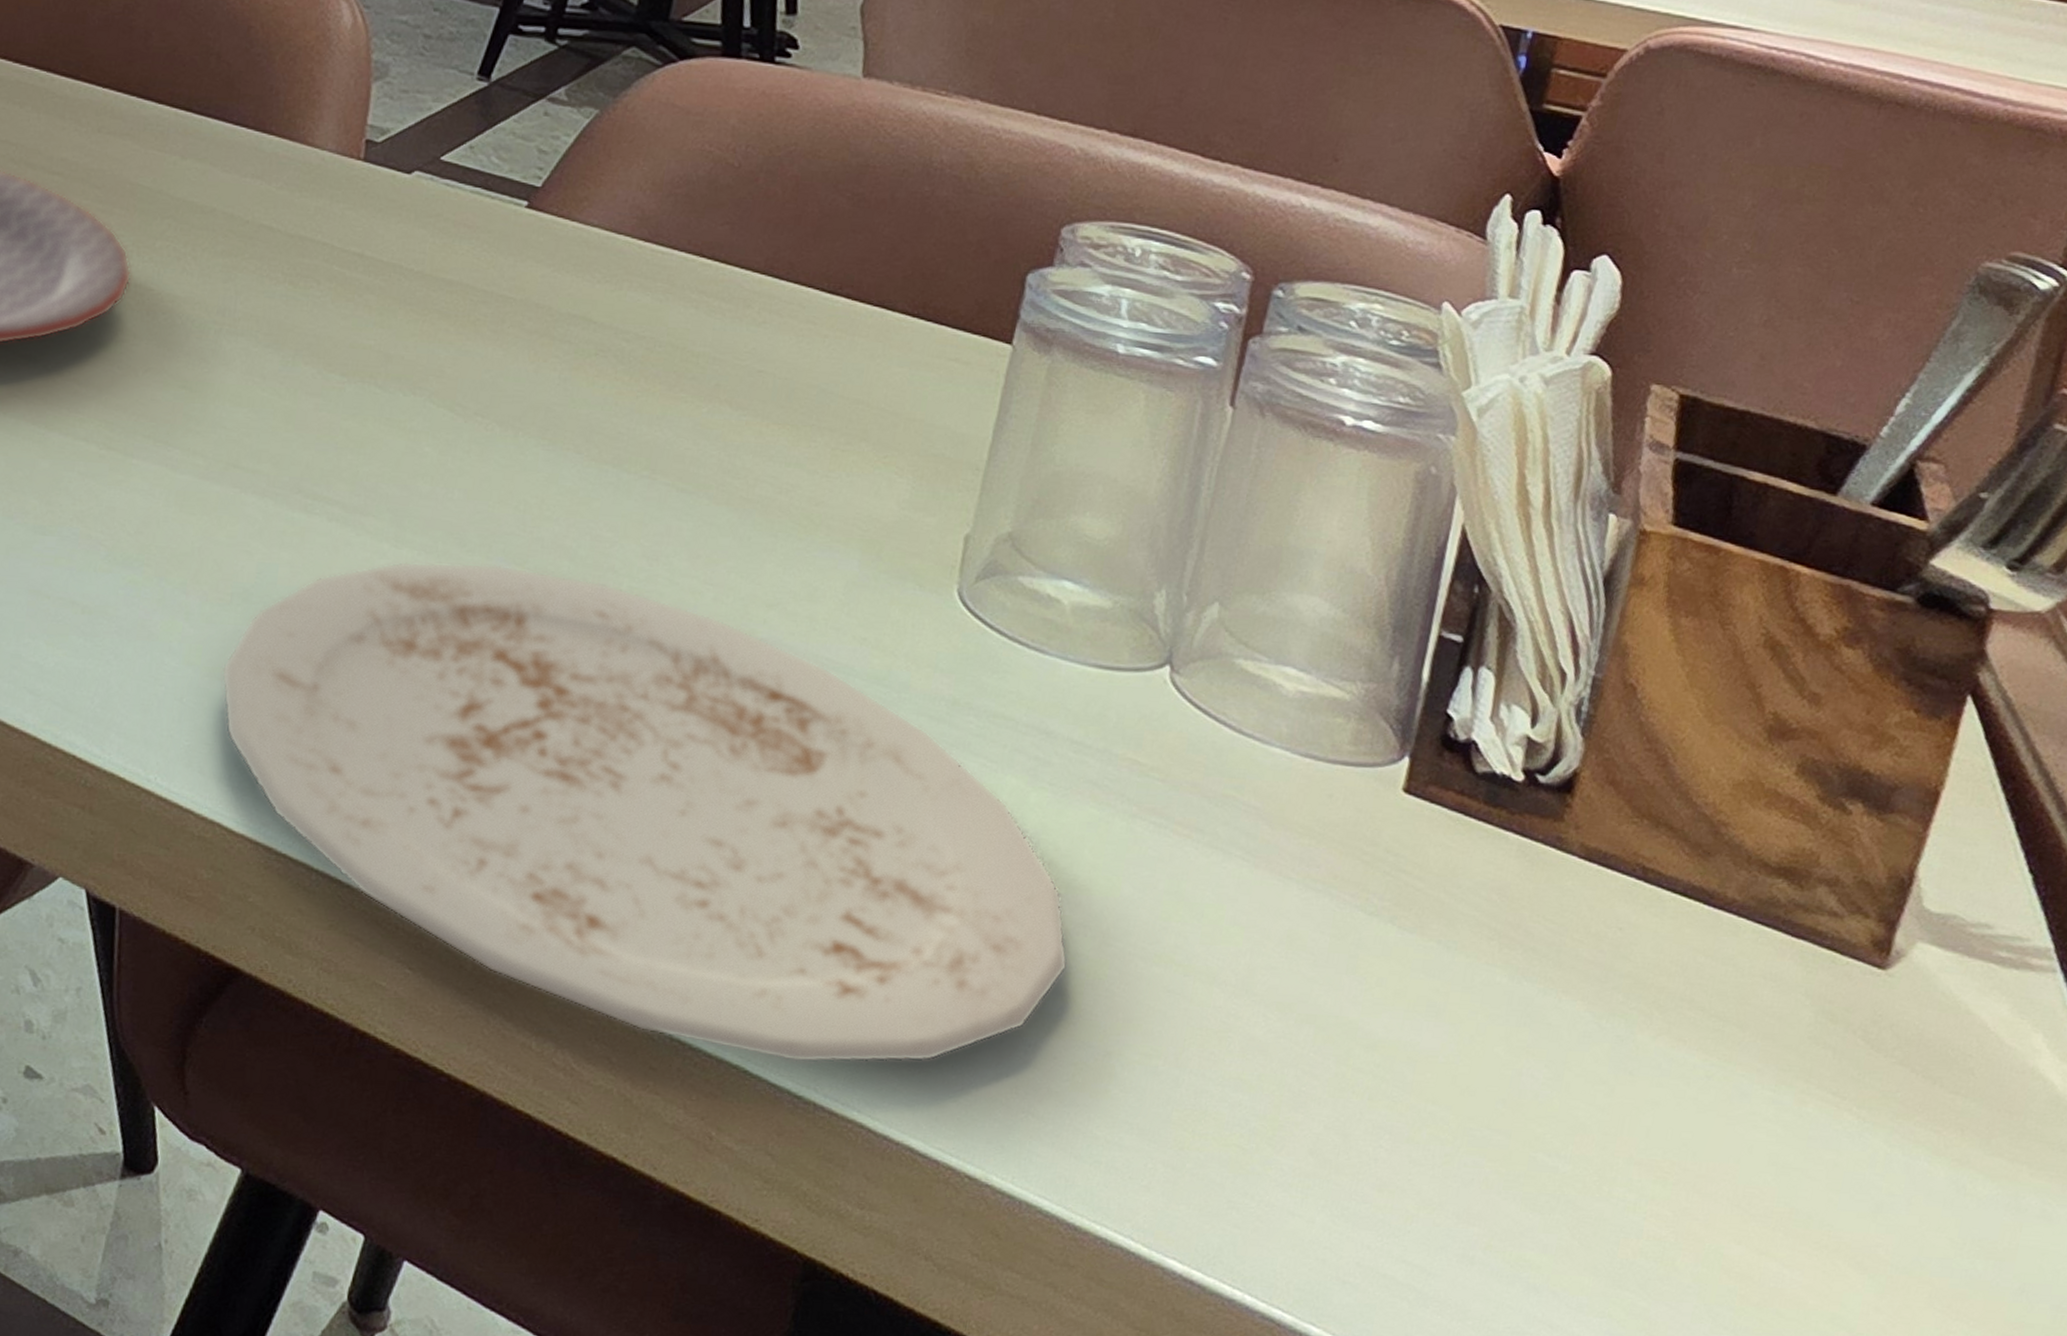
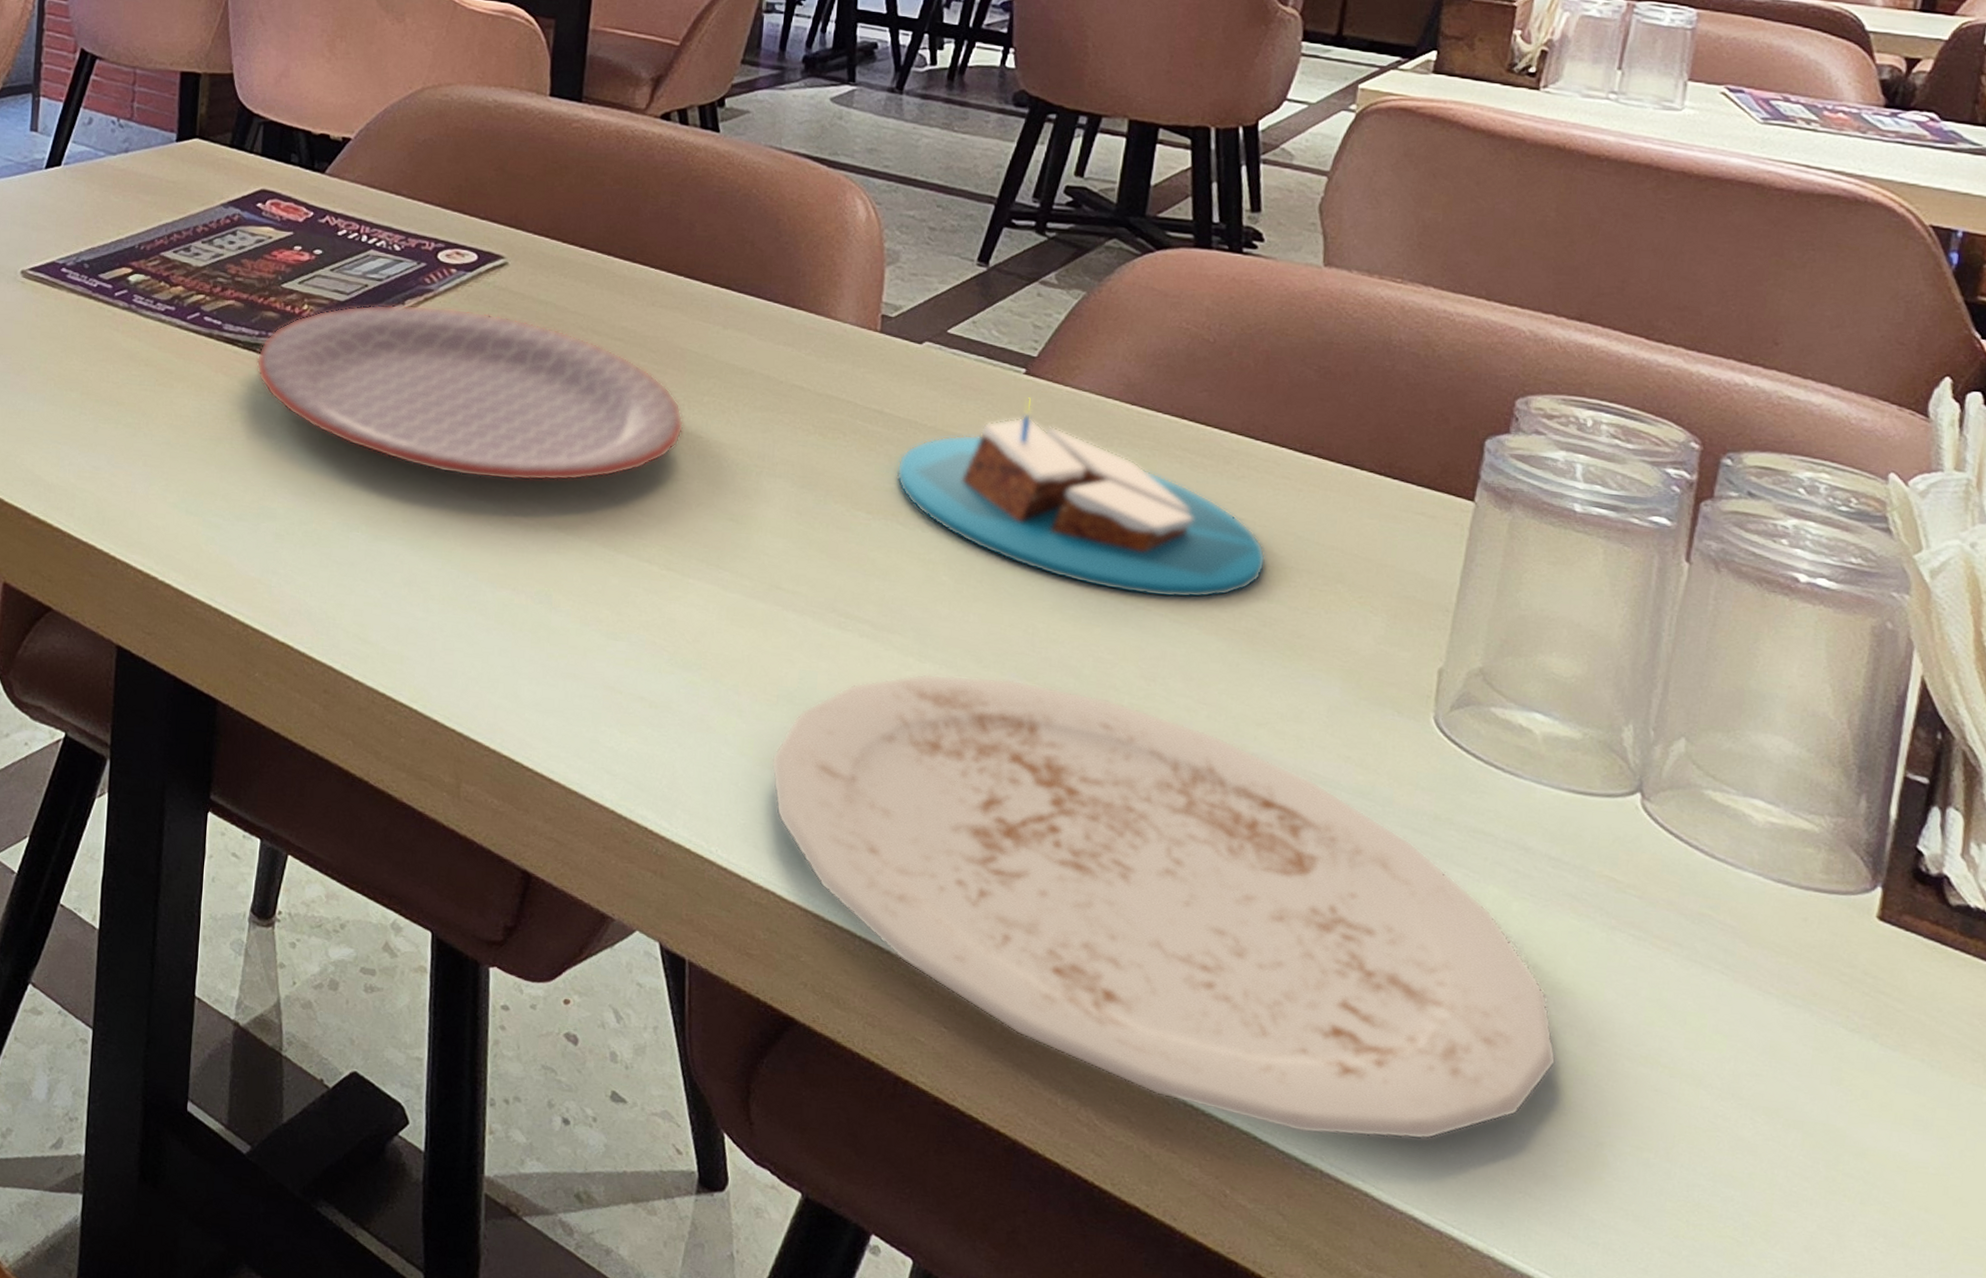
candle: none [376,235,786,464] -> present [896,397,1266,599]

